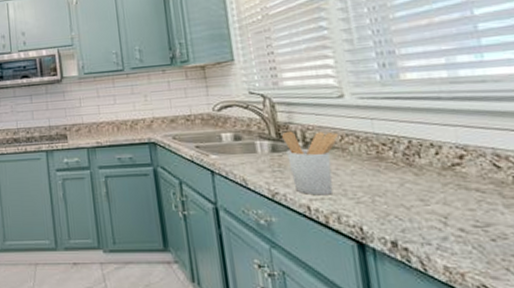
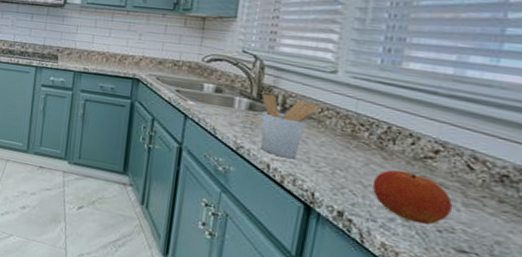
fruit: none [413,183,497,236] -> present [372,170,453,225]

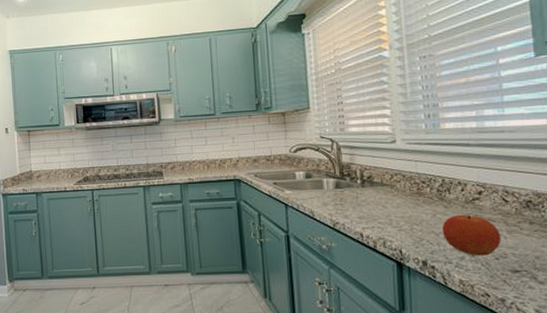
utensil holder: present [260,94,320,159] -> none [345,170,389,225]

